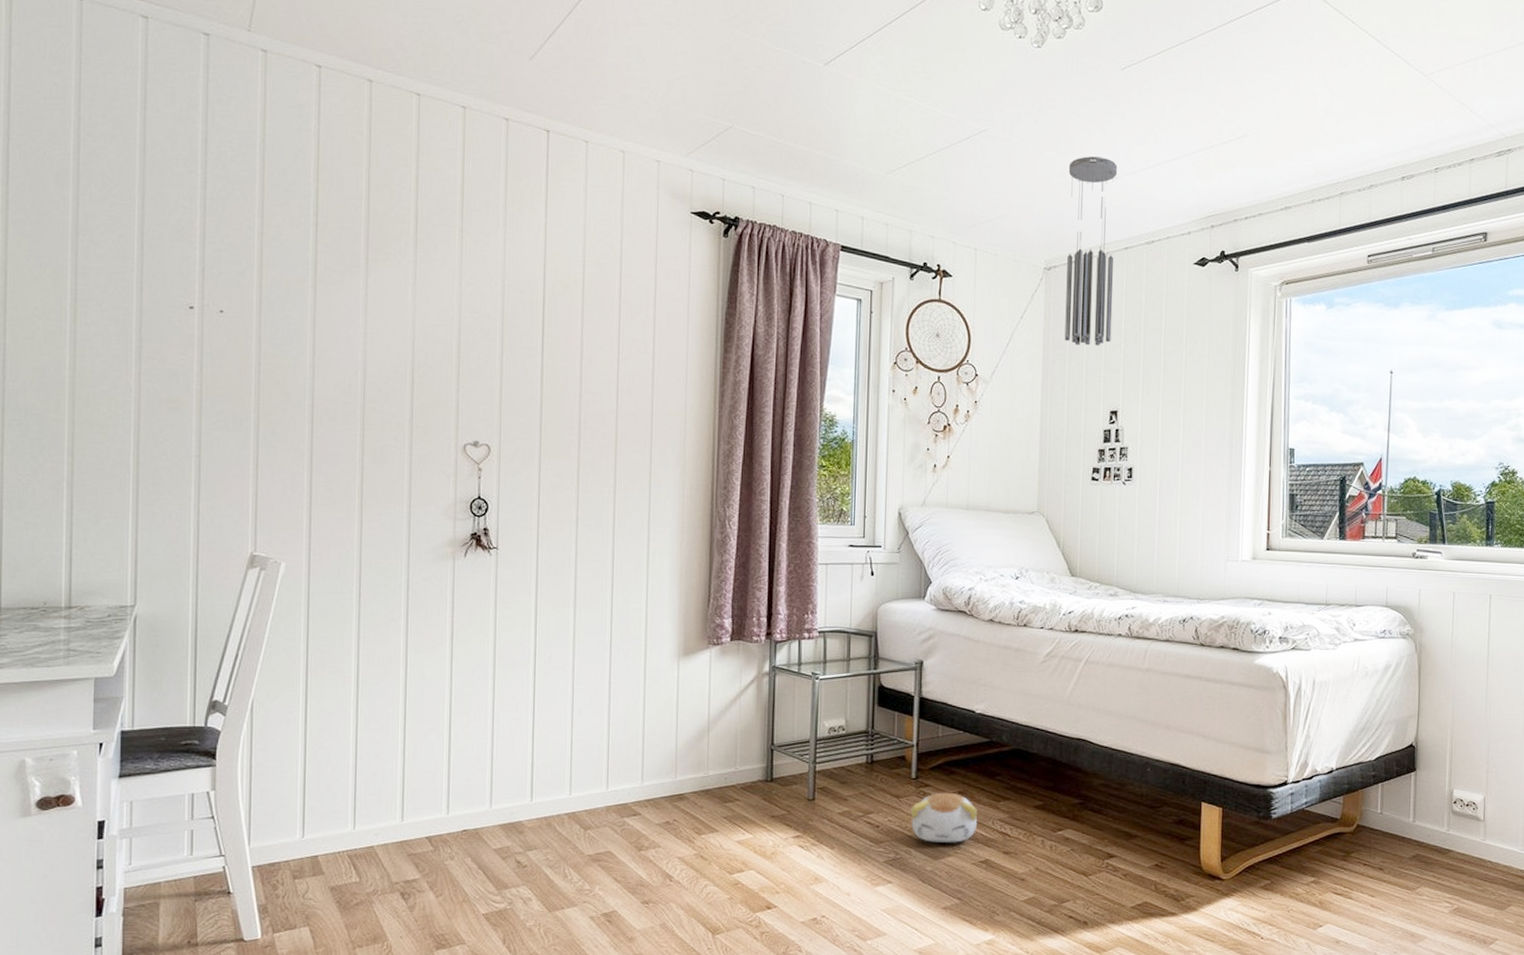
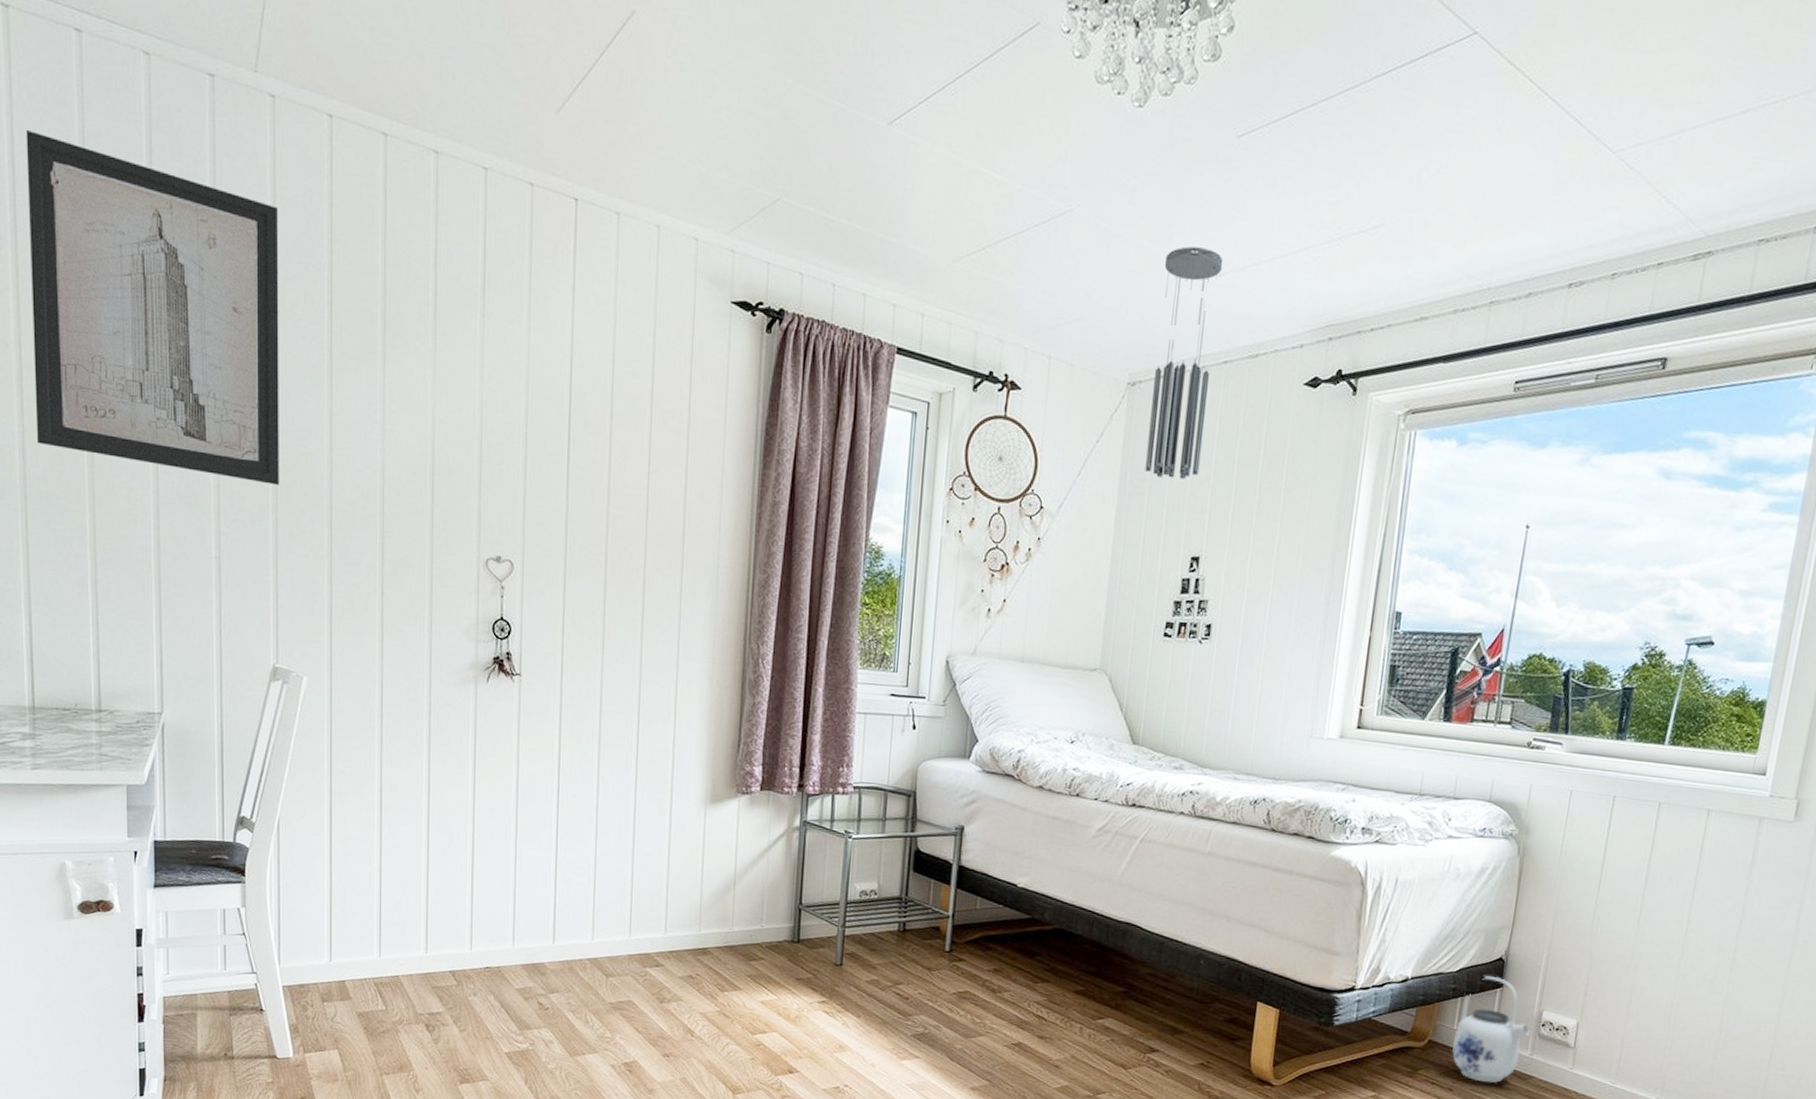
wall art: none [17,82,267,387] -> present [26,129,279,485]
plush toy: present [910,792,977,843] -> none [942,968,1013,1023]
teapot: none [1378,761,1444,860] -> present [1451,975,1530,1084]

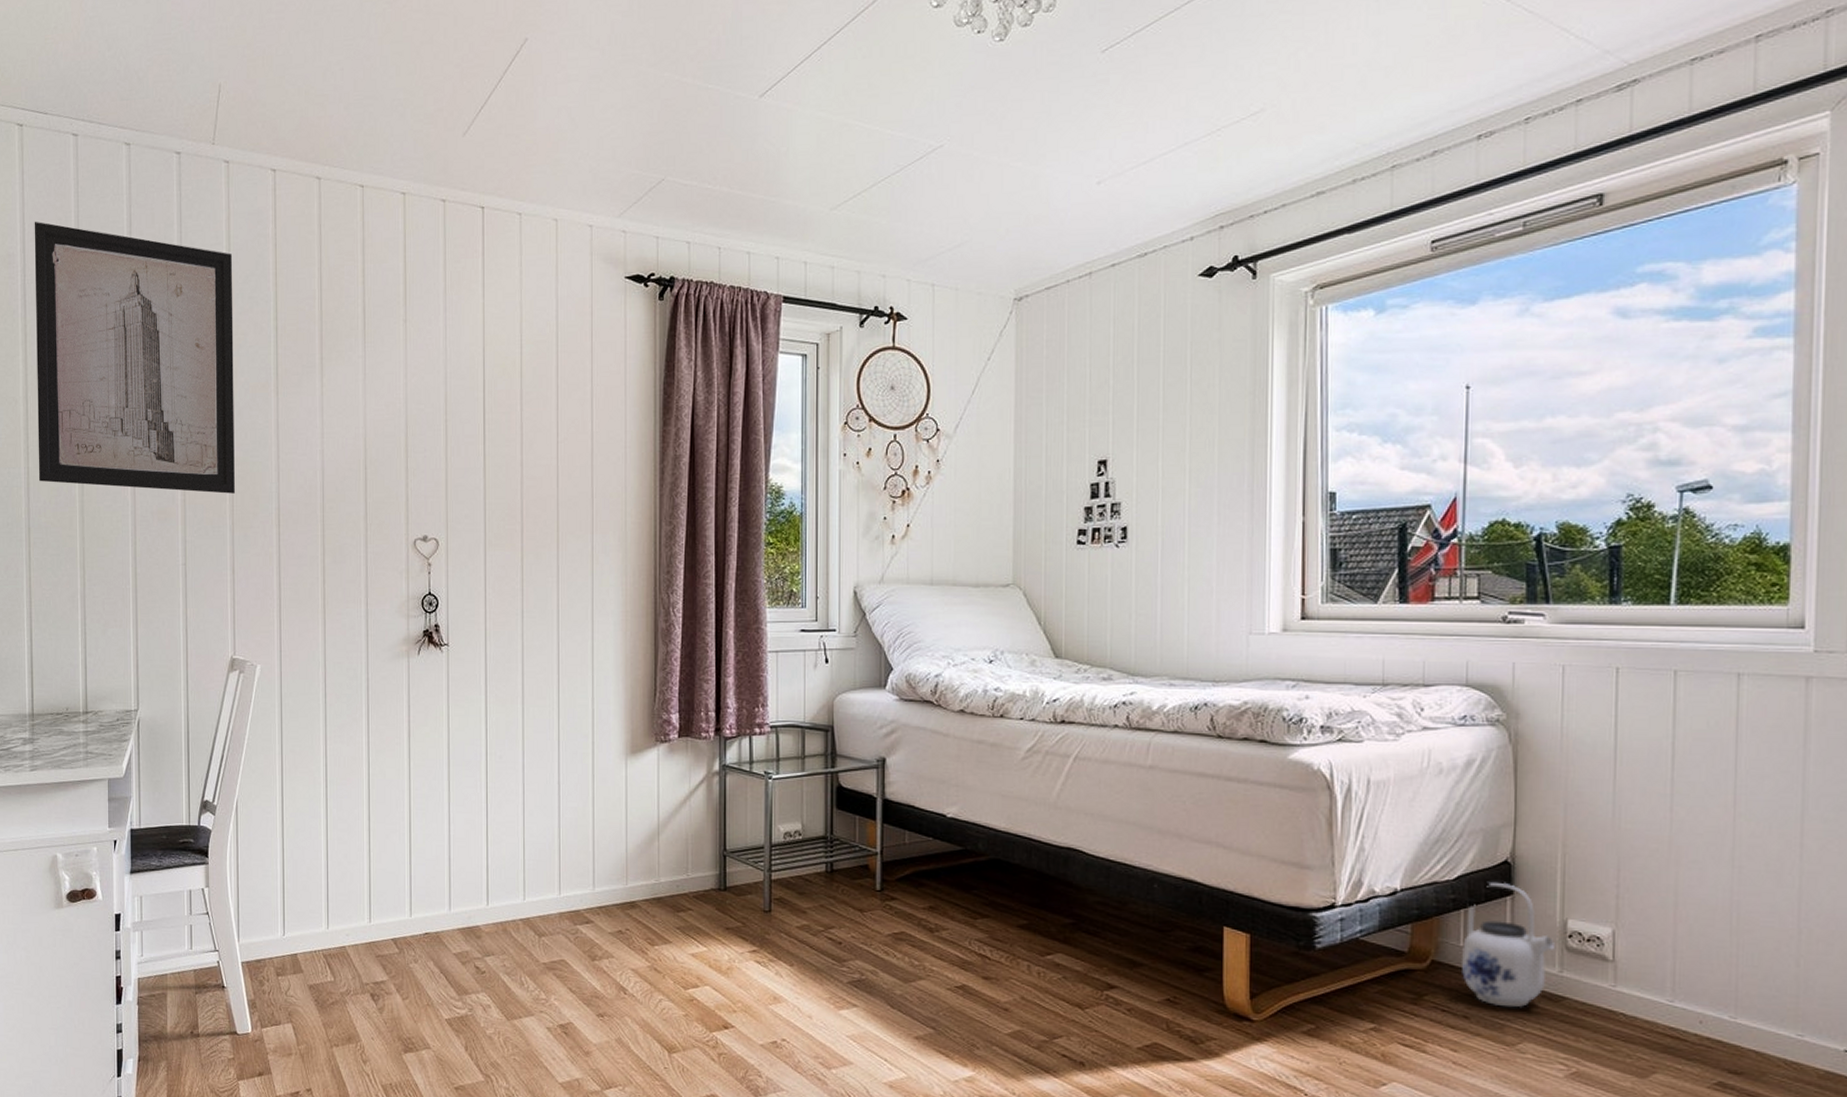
wind chime: present [1145,246,1224,479] -> none [1040,160,1100,386]

